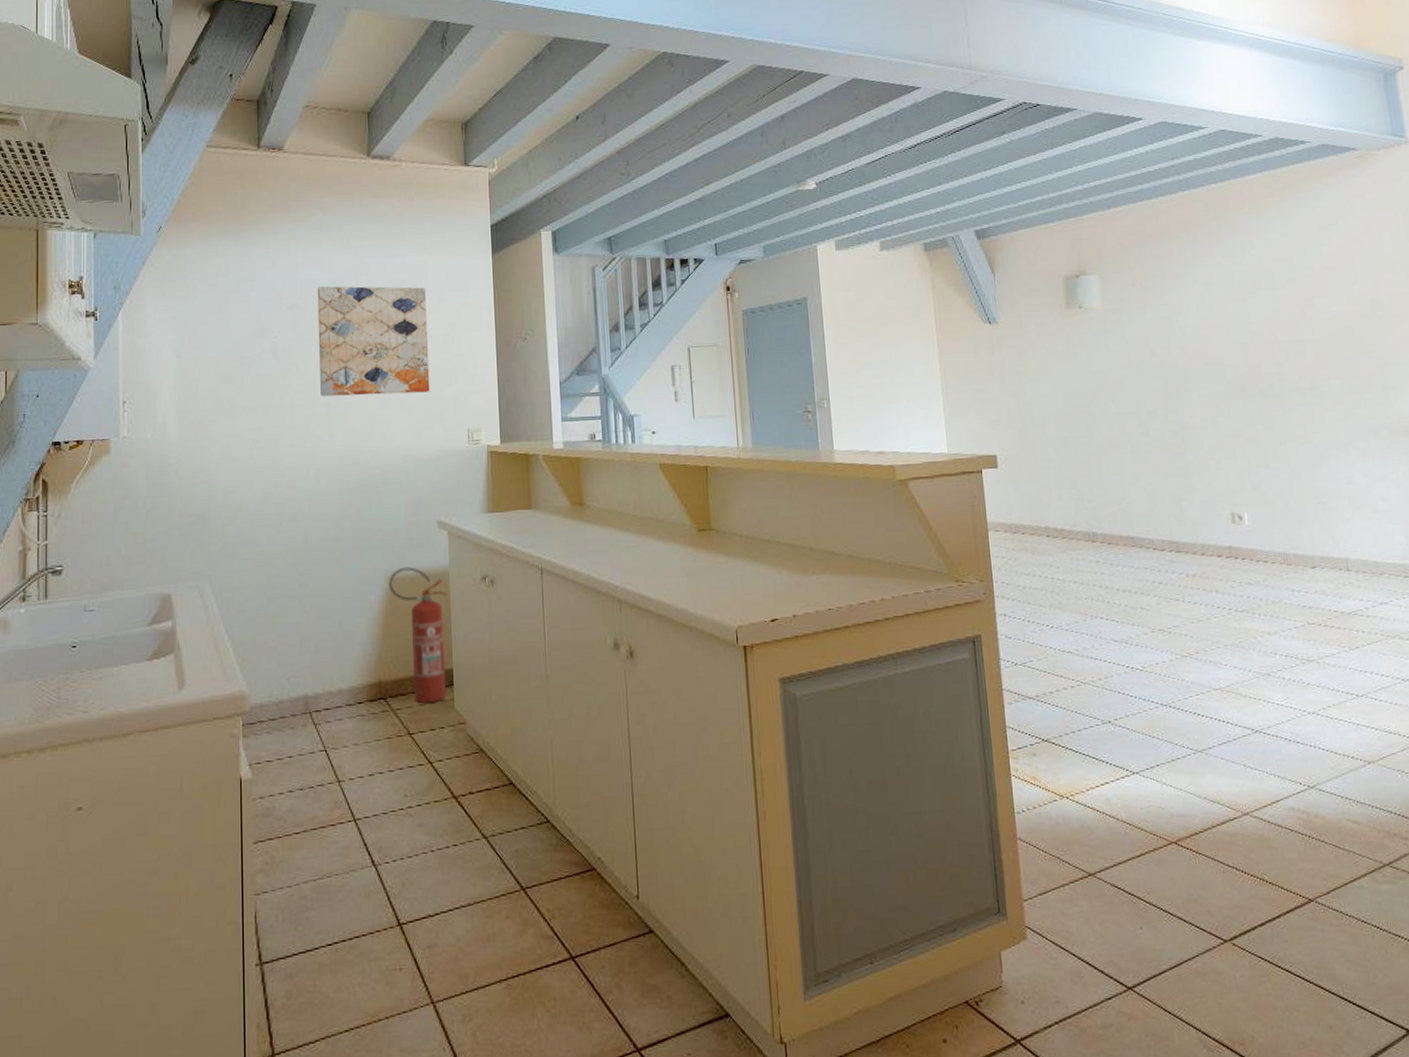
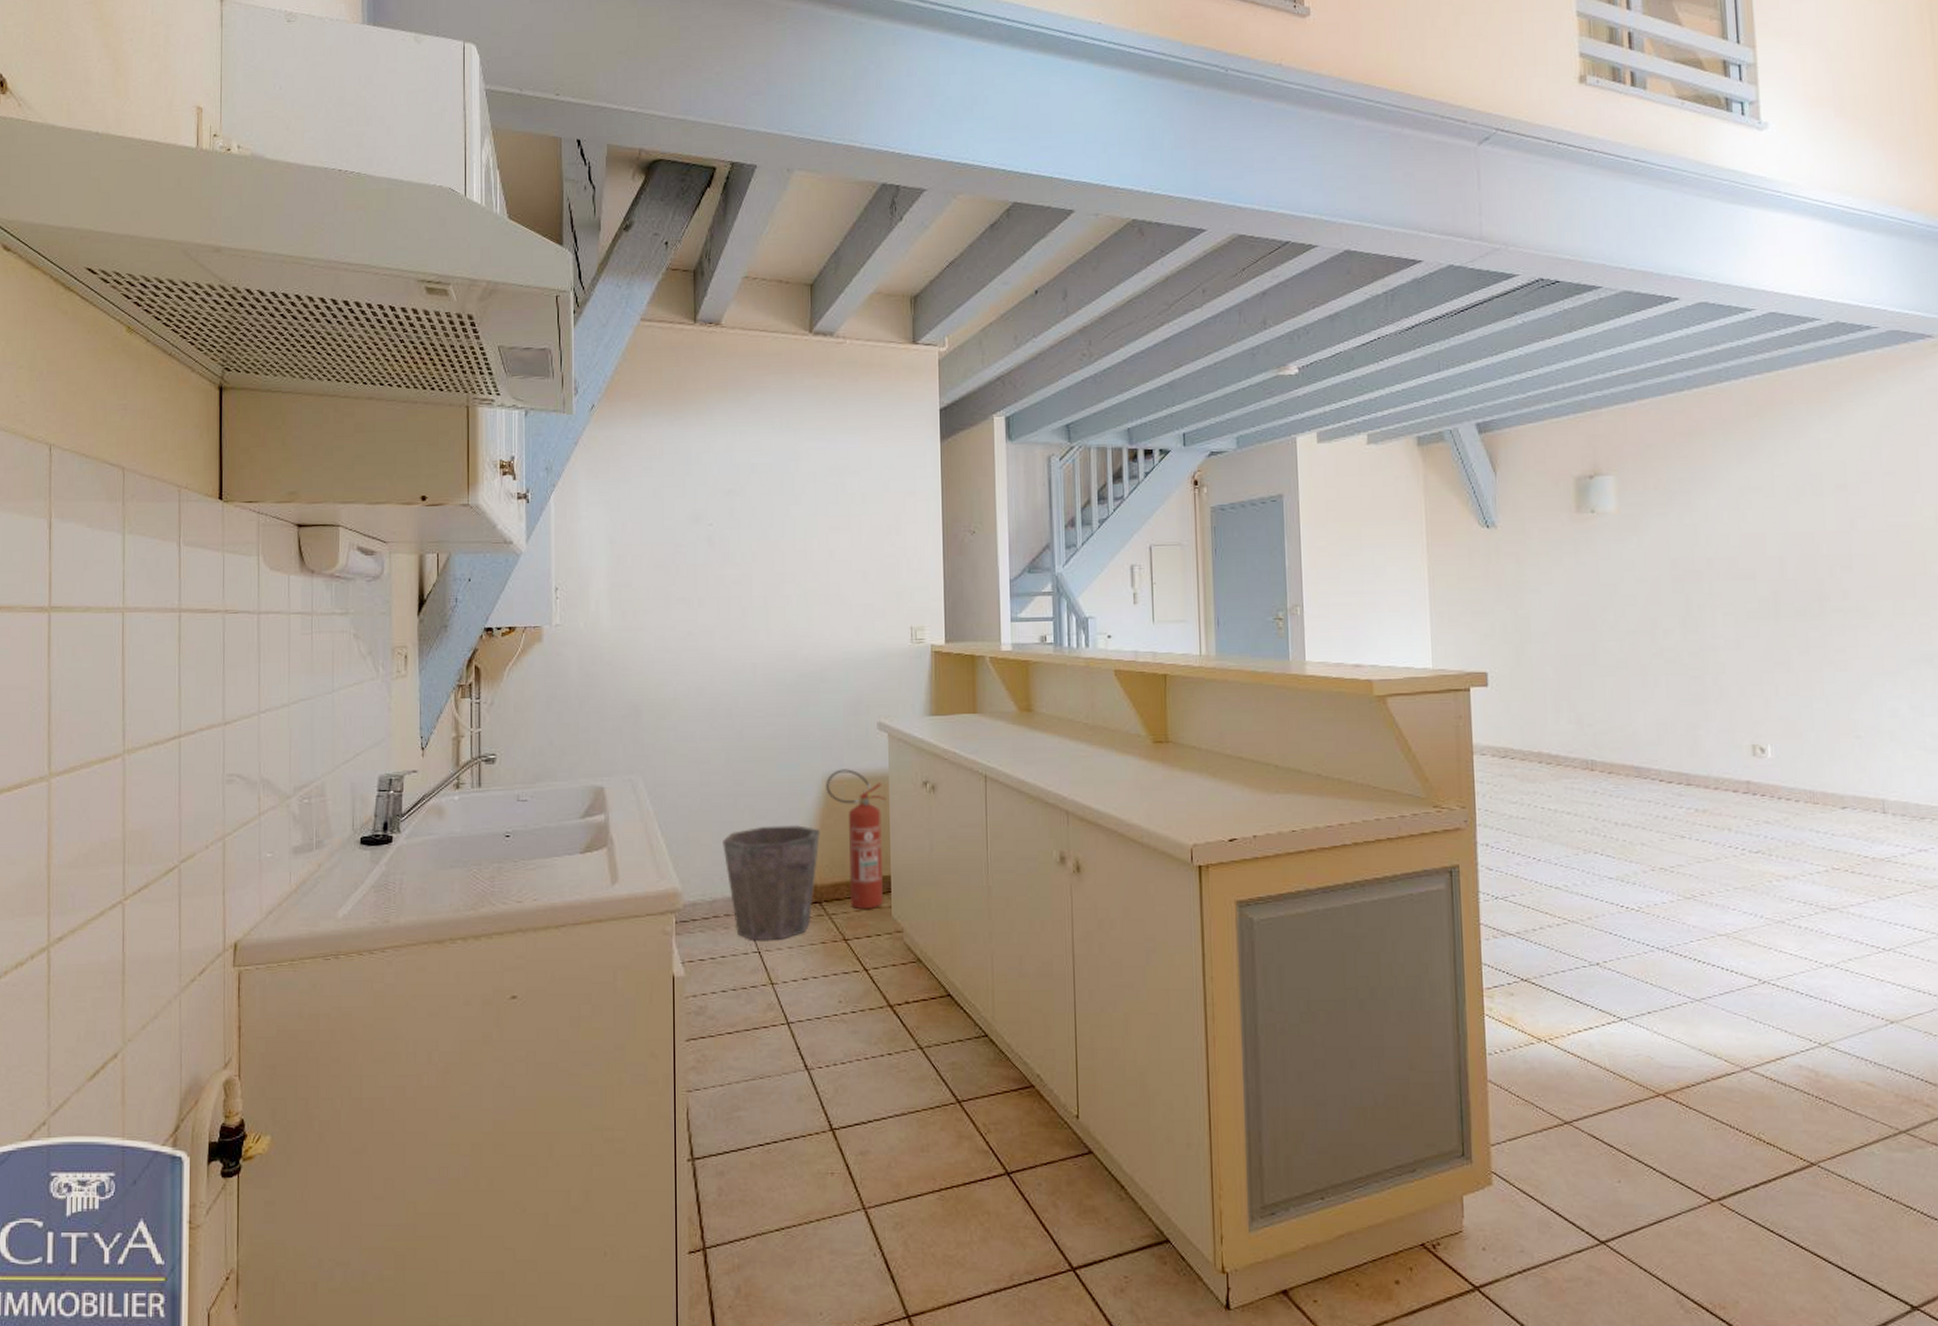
waste bin: none [289,623,384,740] -> present [723,825,820,941]
wall art: present [317,286,430,397] -> none [755,471,872,589]

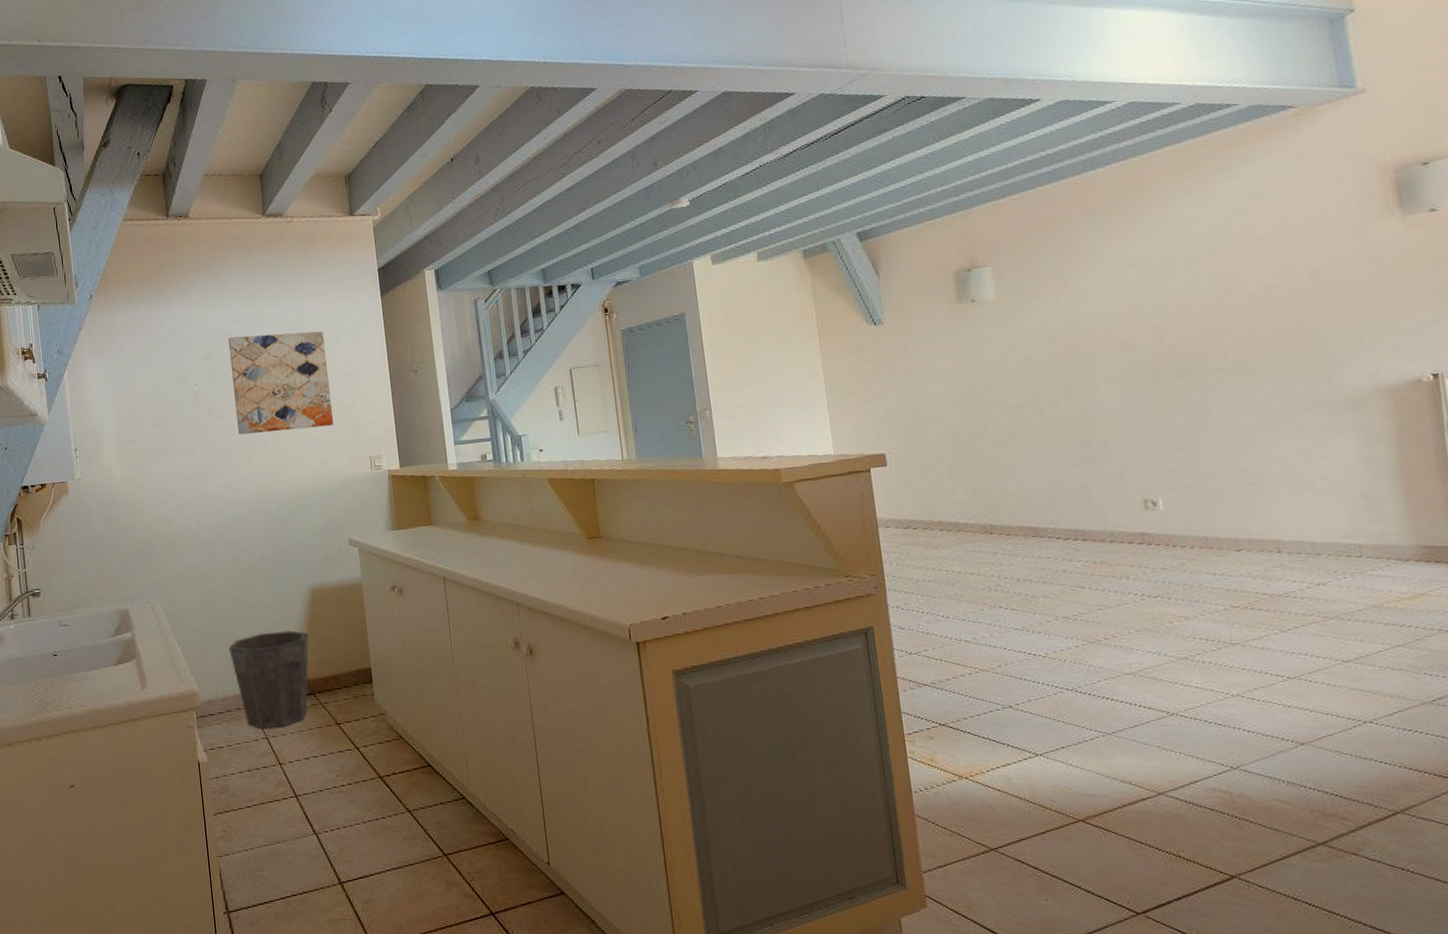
wall art: none [755,471,872,589] -> present [228,331,334,435]
fire extinguisher: present [826,769,887,909] -> none [310,580,367,697]

